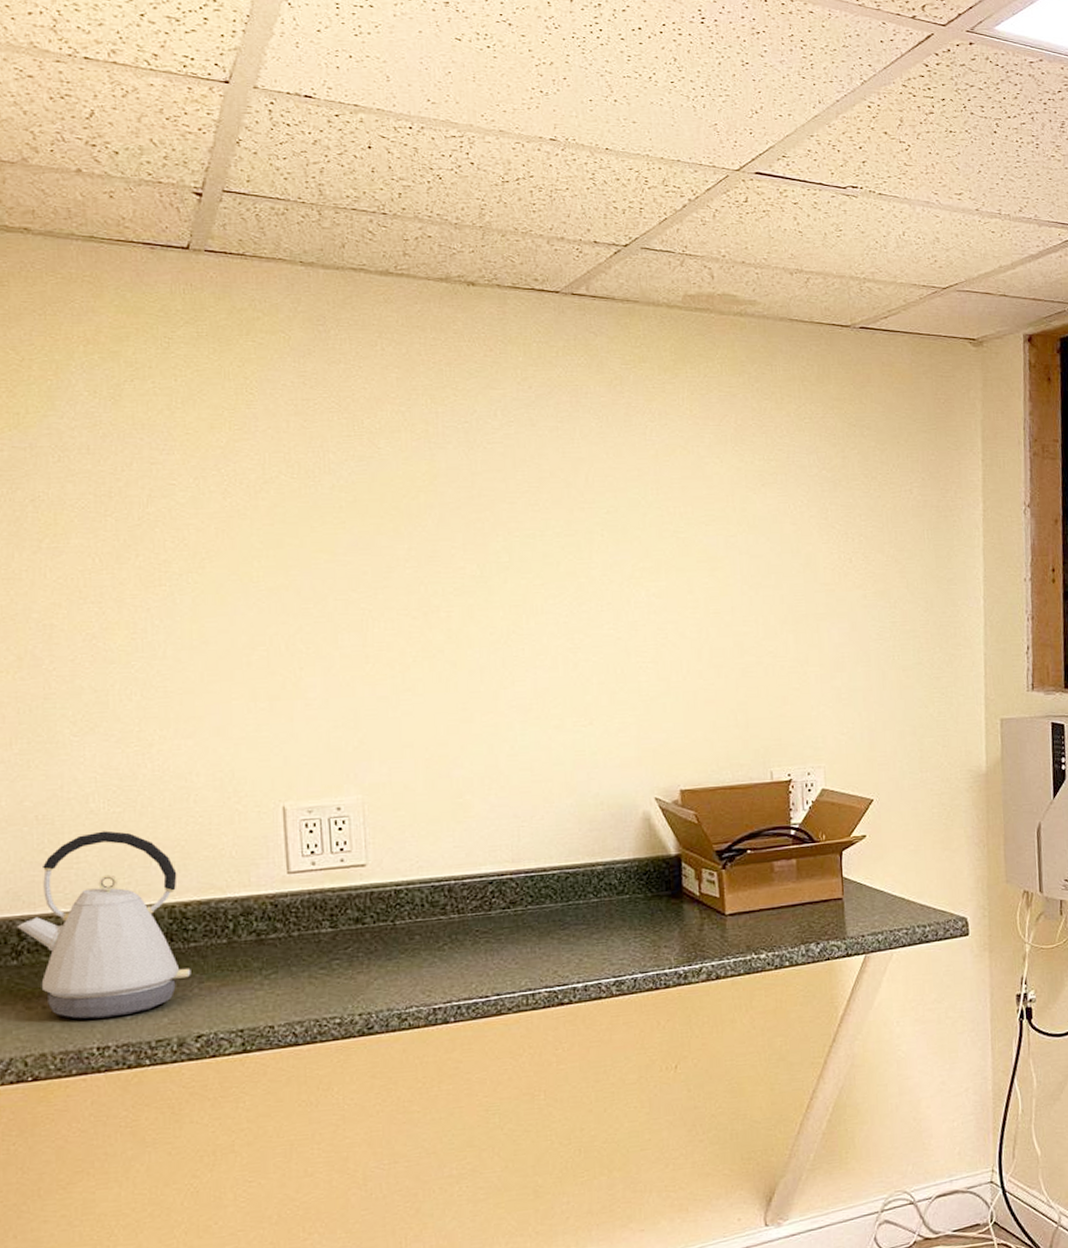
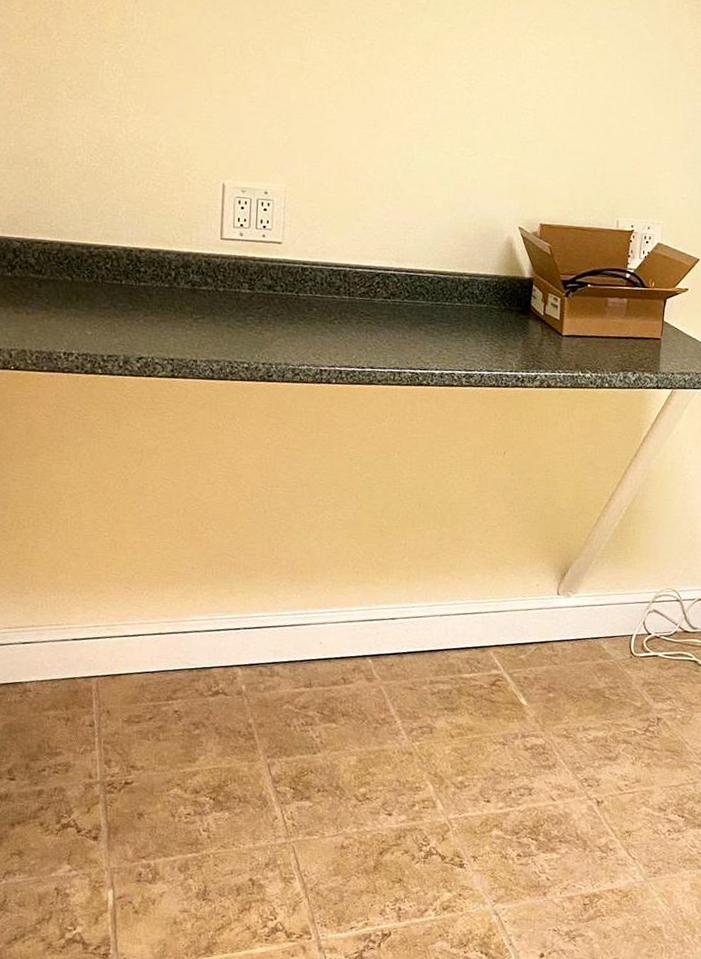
kettle: present [17,830,191,1019] -> none [13,179,140,331]

